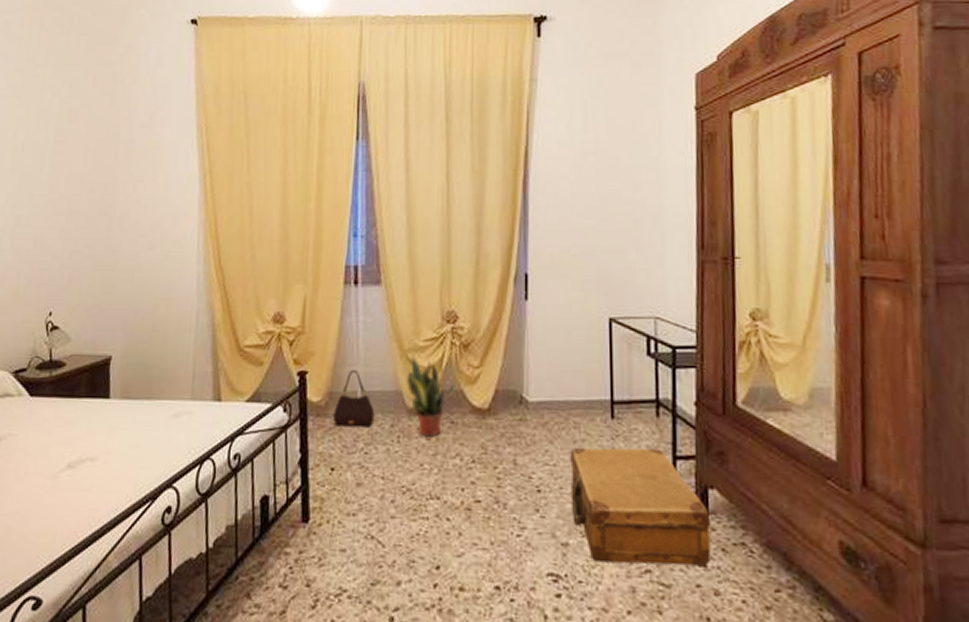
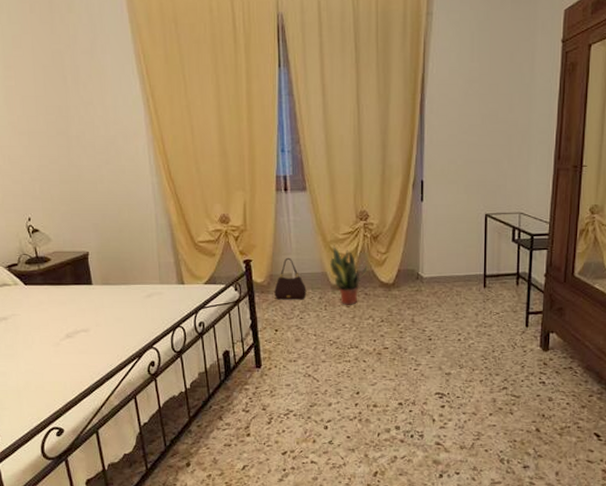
suitcase: present [570,447,711,566] -> none [453,307,550,384]

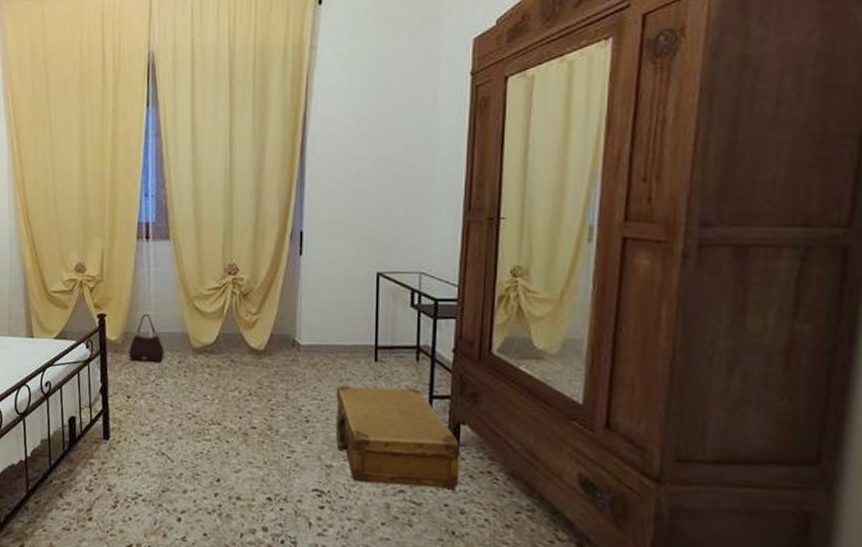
potted plant: present [330,245,368,306] -> none [192,302,235,374]
suitcase: none [453,307,550,384] -> present [335,385,461,489]

